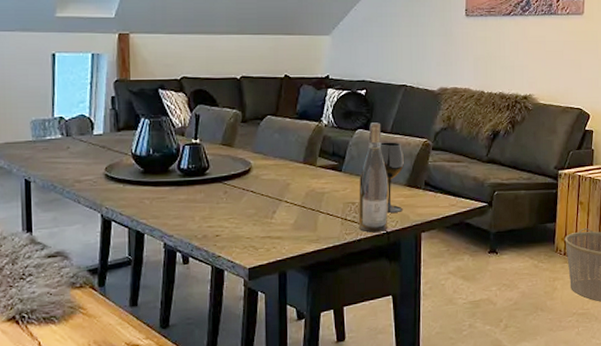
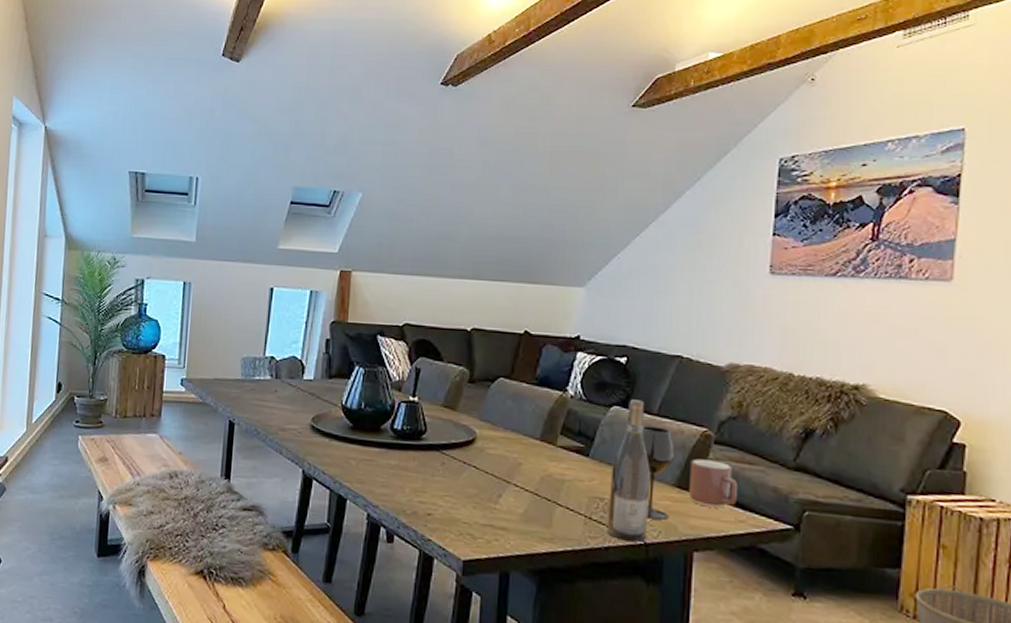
mug: none [416,162,450,198] -> present [689,459,739,508]

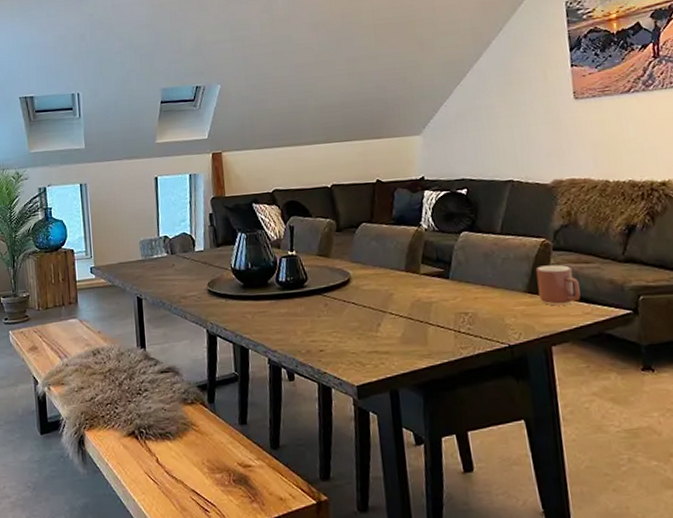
wine bottle: present [606,399,651,542] -> none [470,223,510,346]
wineglass: present [641,426,674,520] -> none [489,243,525,324]

